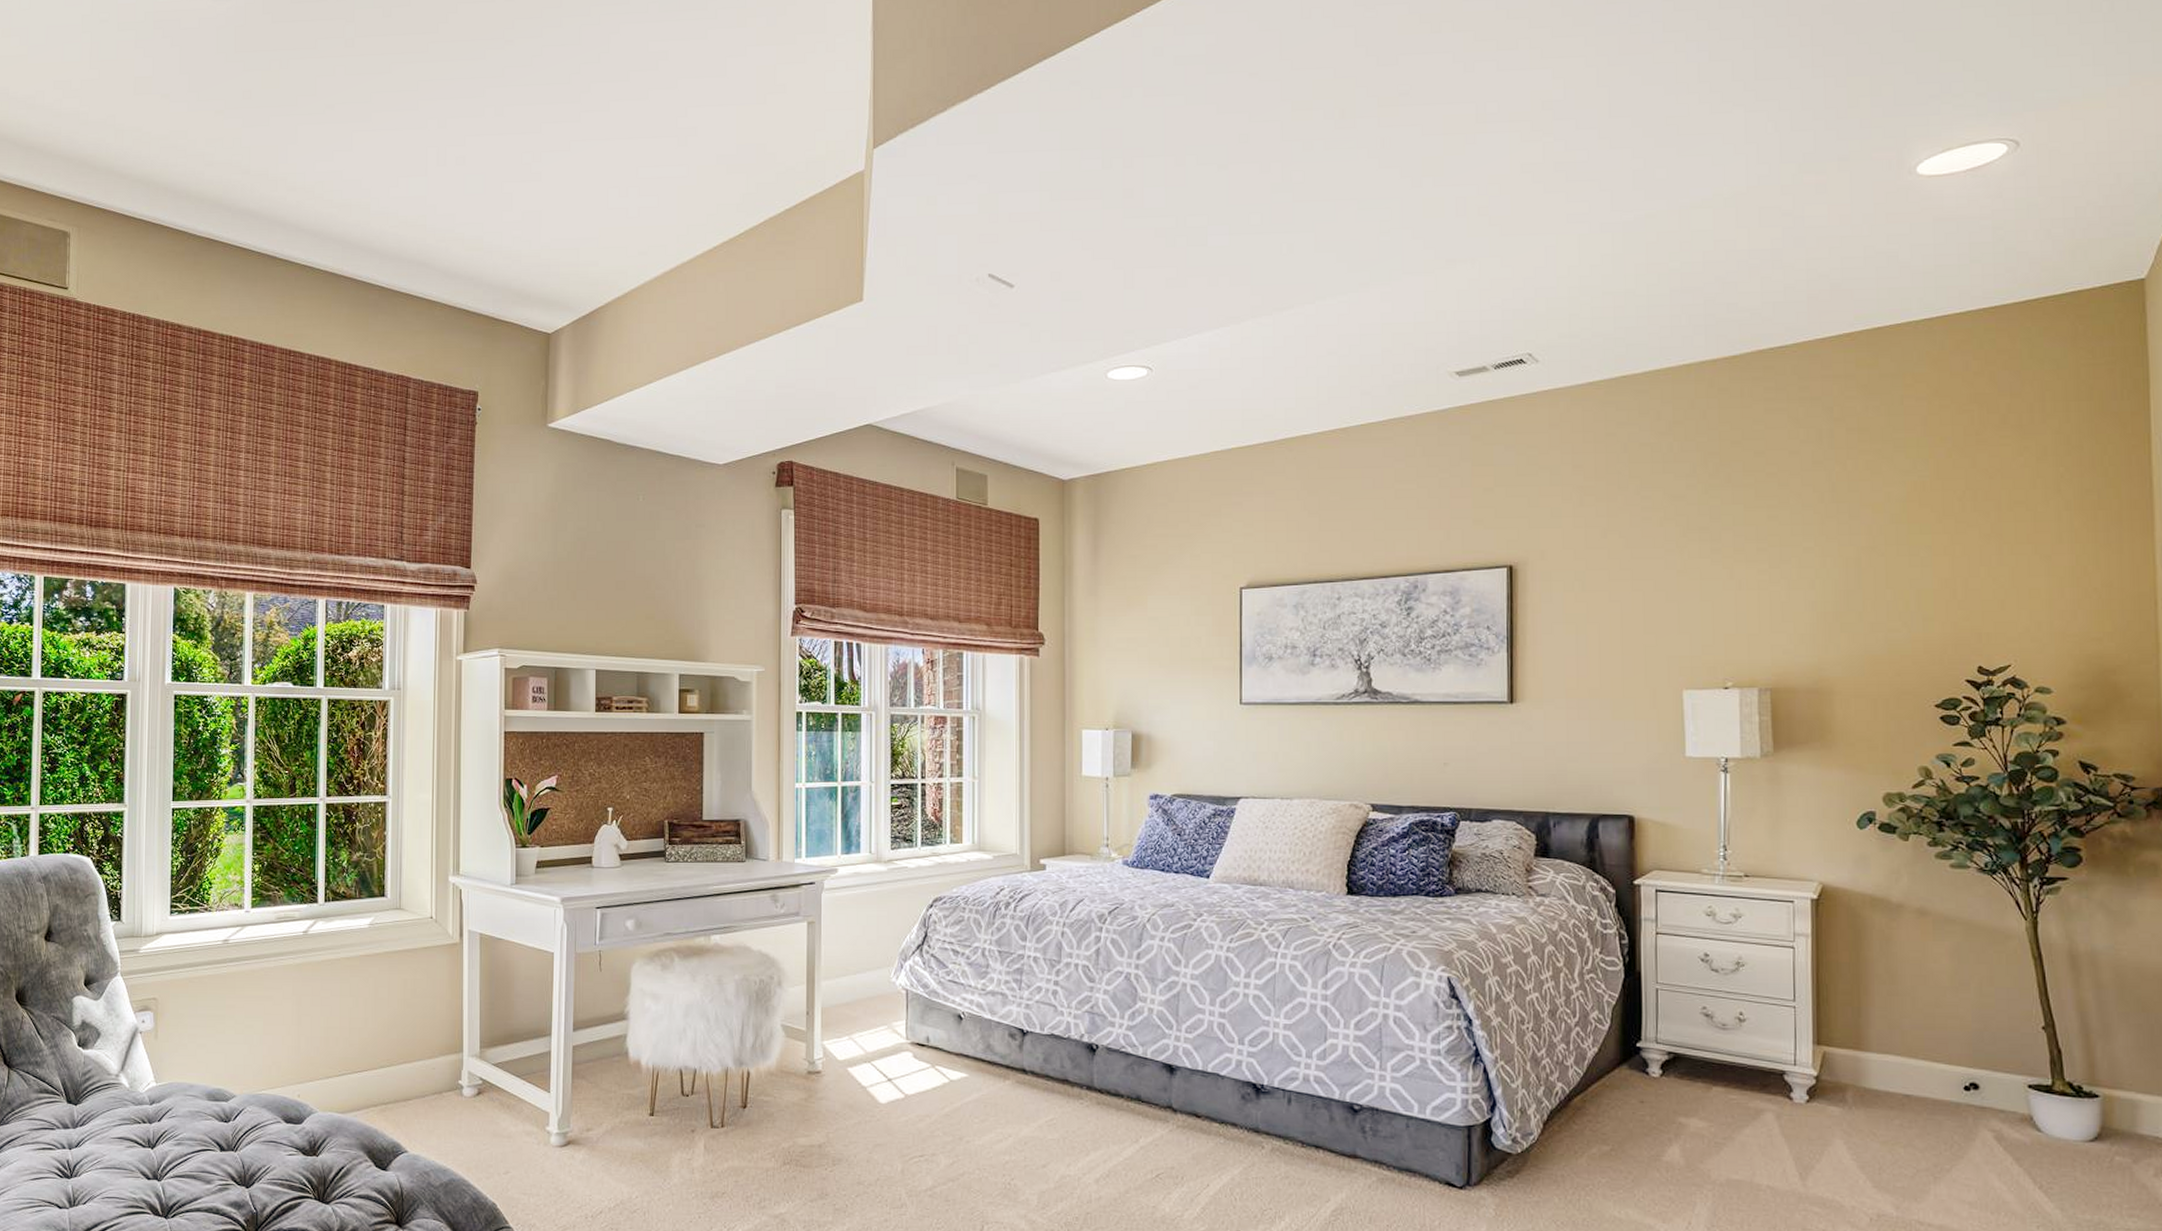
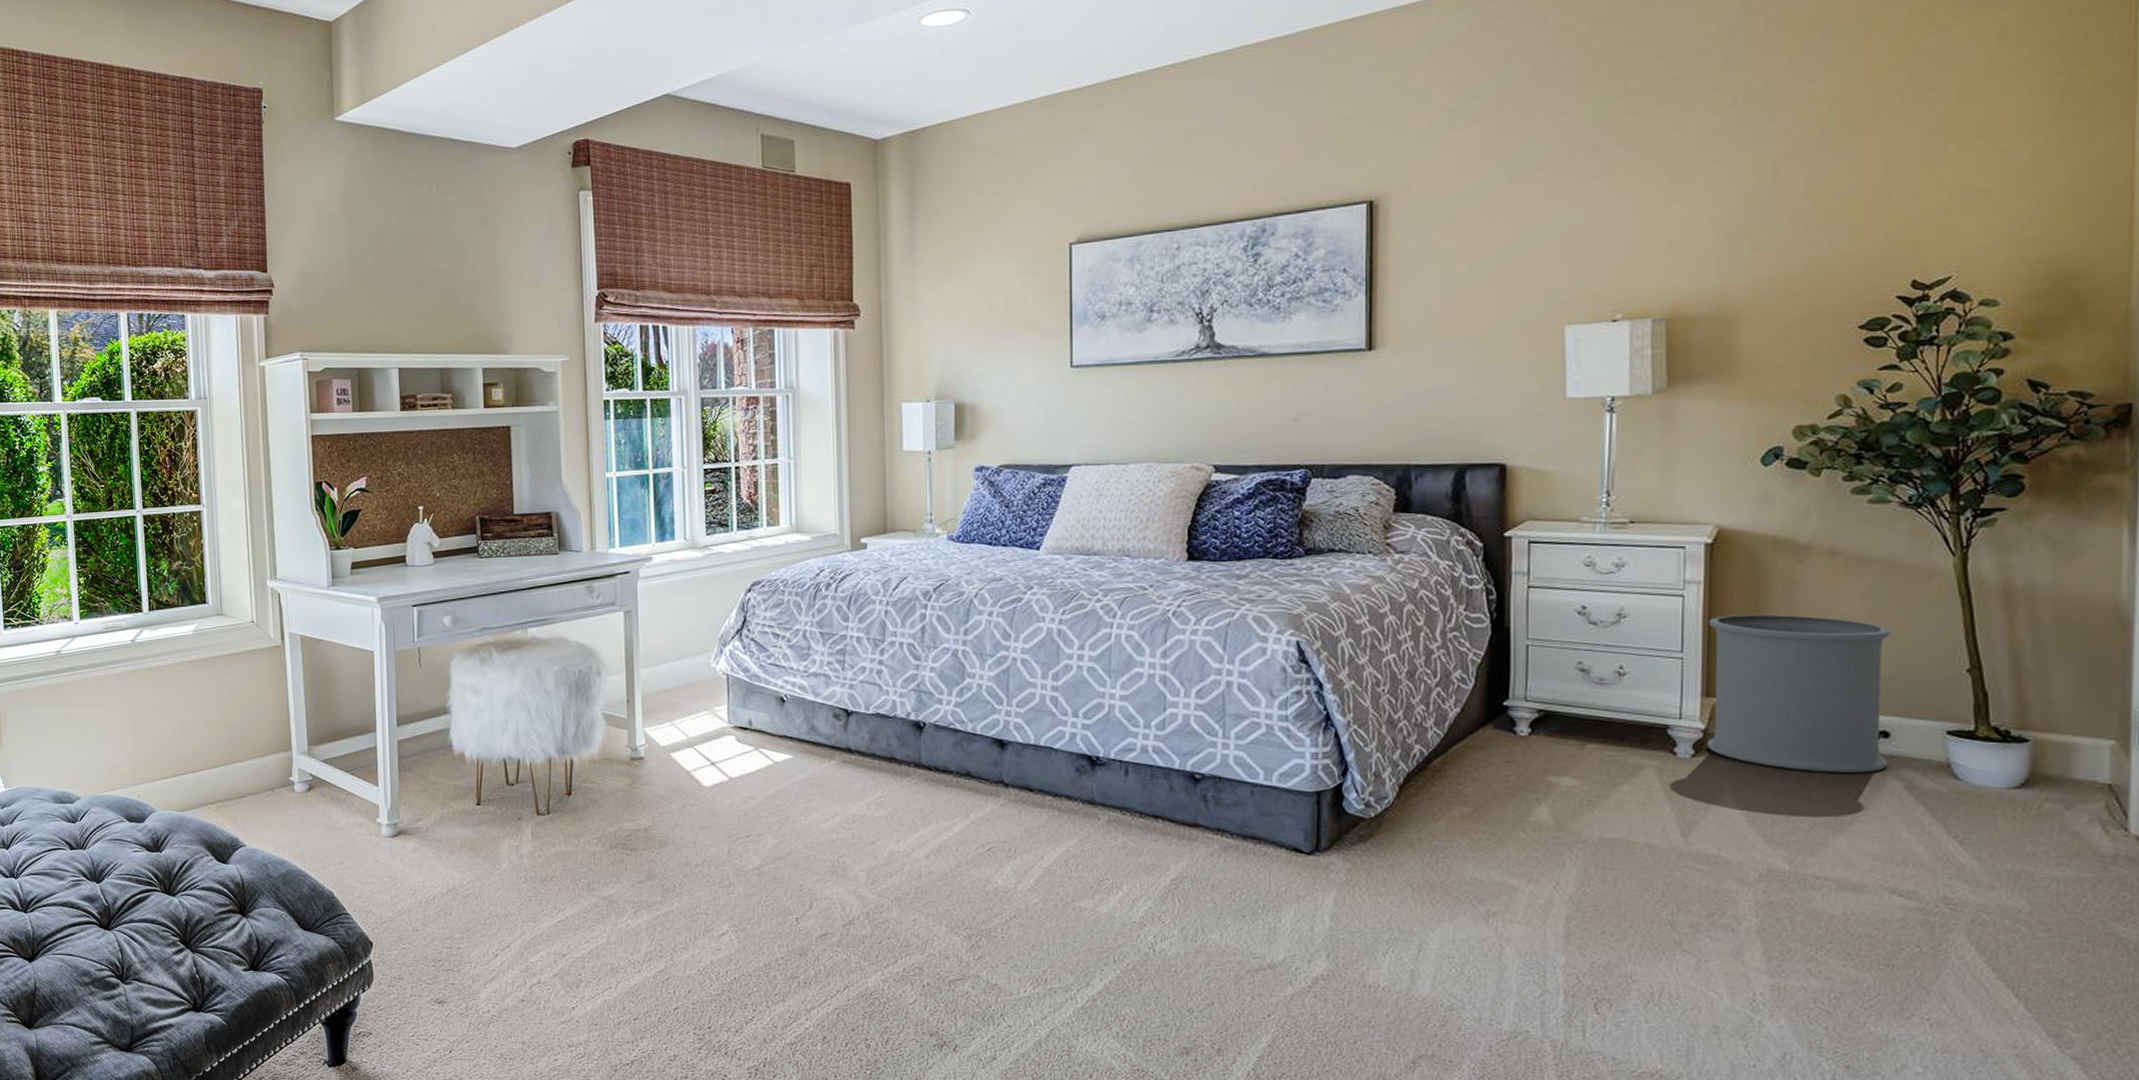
waste bin: none [1817,967,1979,1122] -> present [1708,614,1890,773]

